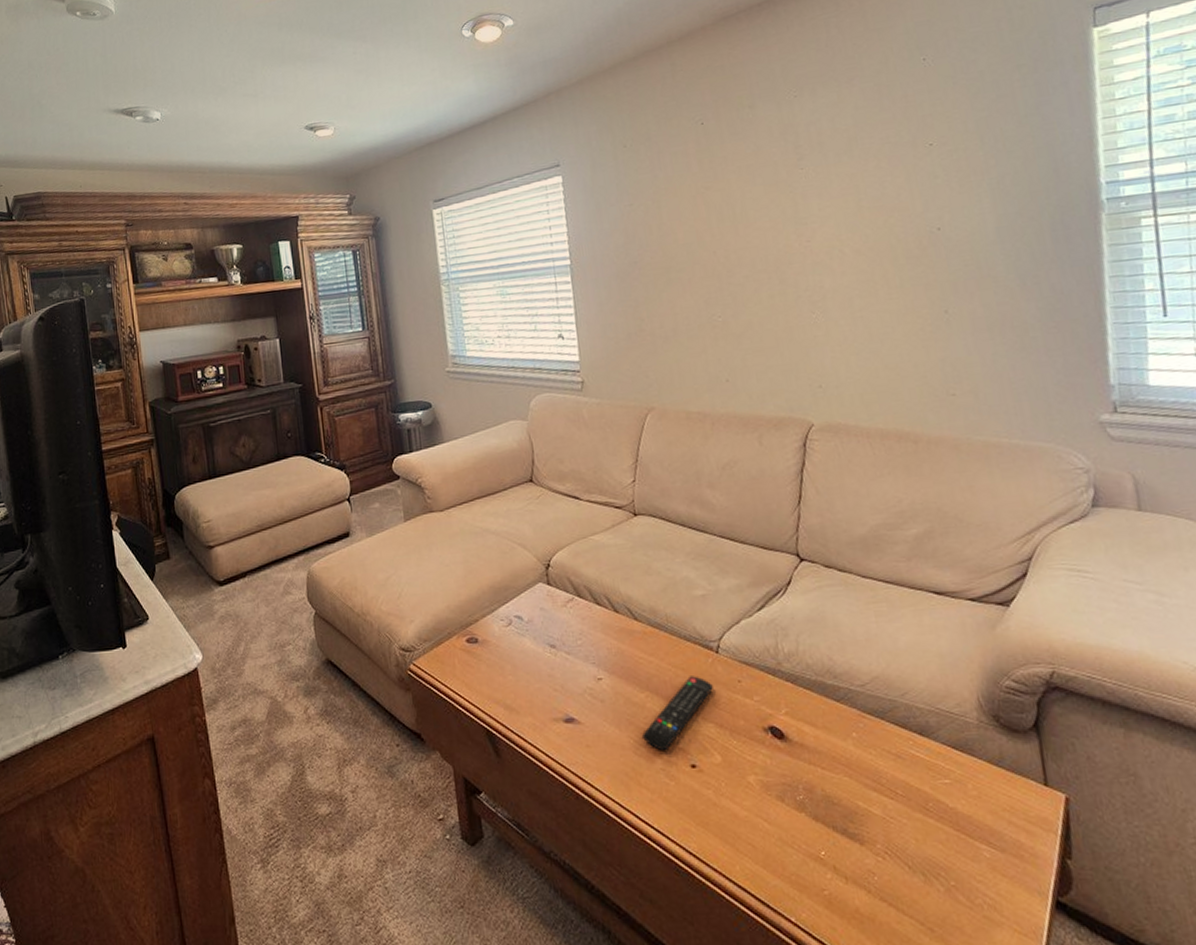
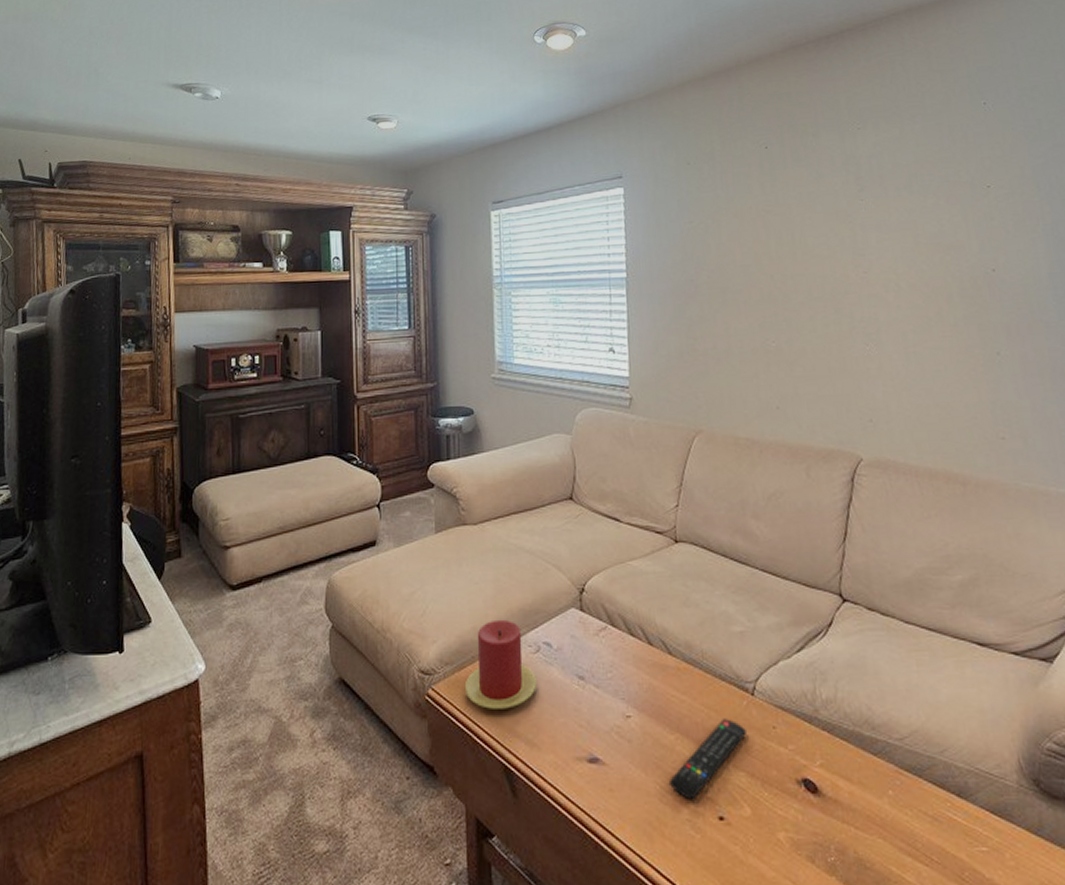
candle: none [443,597,511,680] -> present [464,619,536,709]

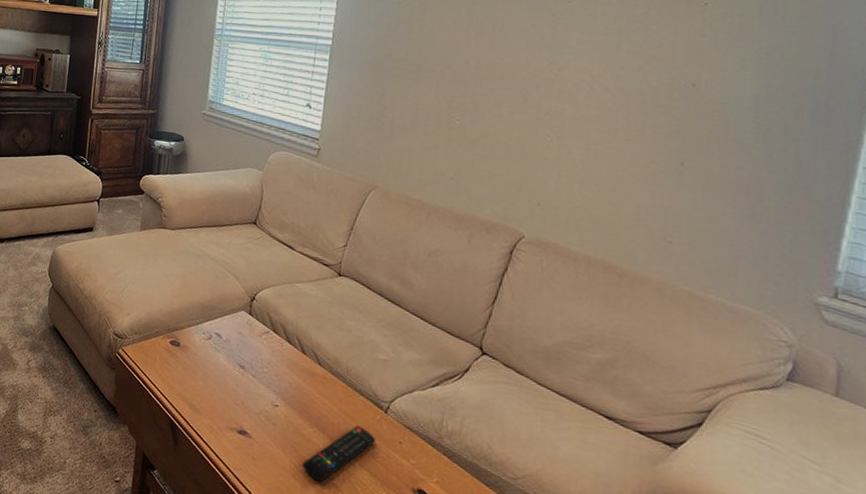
candle: present [464,619,536,709] -> none [147,307,205,378]

